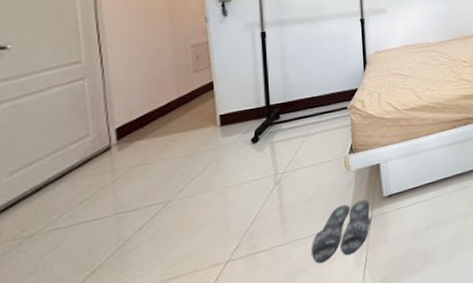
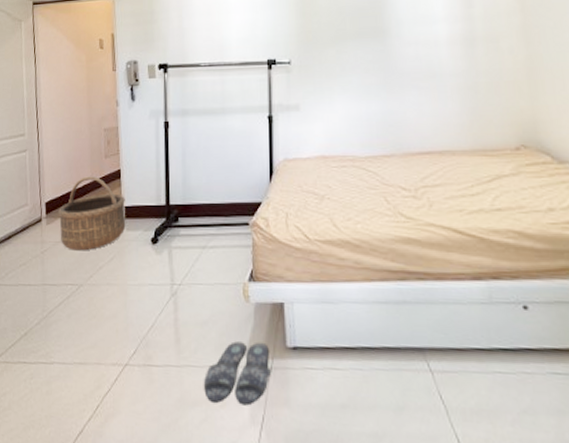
basket: none [135,92,222,170] -> present [58,176,126,251]

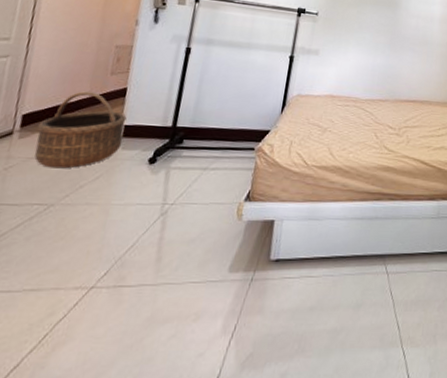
slippers: present [204,341,271,406] -> none [178,256,253,317]

